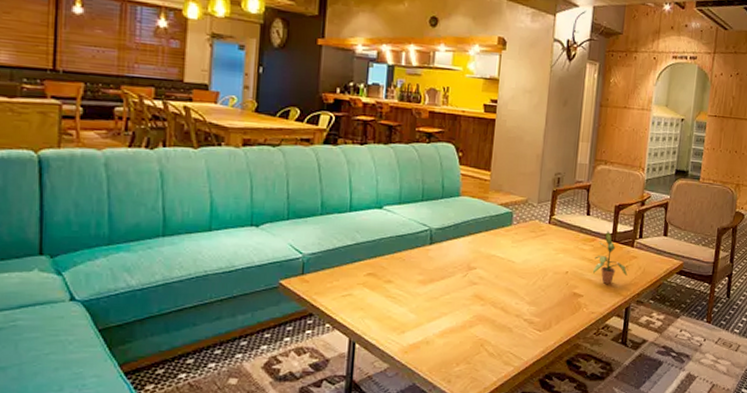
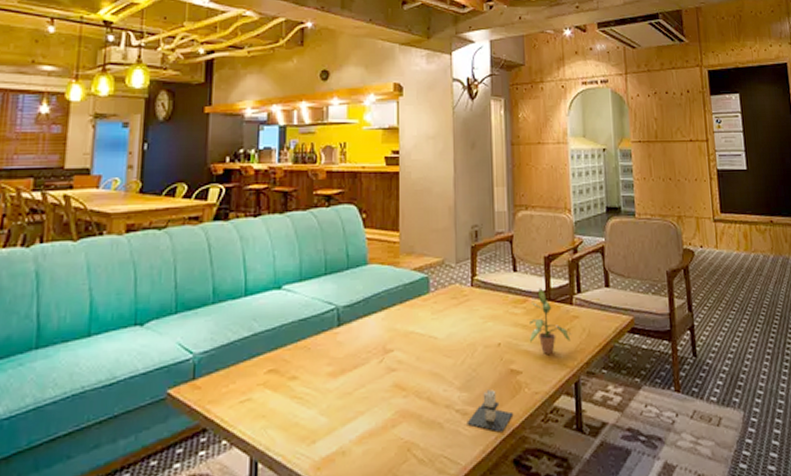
candle: none [532,306,572,339] -> present [467,389,514,432]

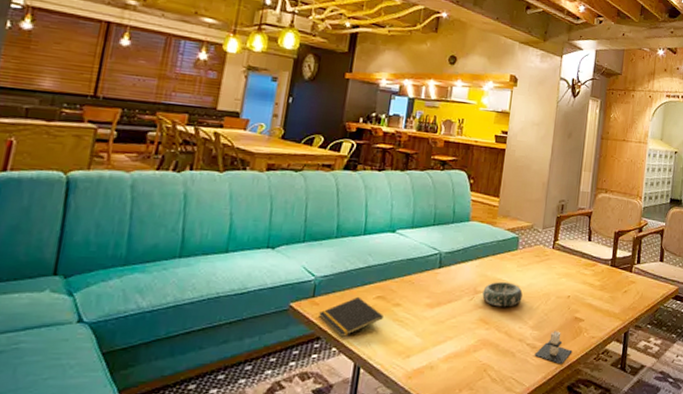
notepad: none [202,372,278,427] -> present [319,296,383,338]
decorative bowl: none [394,335,442,367] -> present [482,282,523,307]
potted plant: present [530,288,572,354] -> none [594,256,628,308]

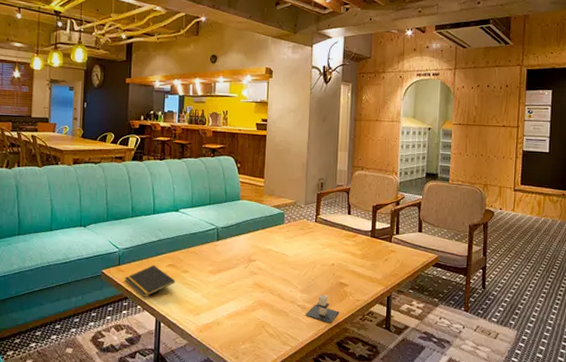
decorative bowl: present [482,282,523,307] -> none [256,252,291,274]

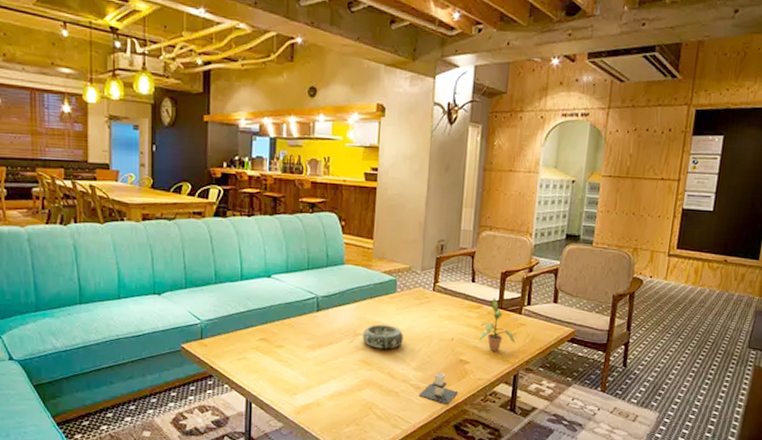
notepad: present [125,265,175,298] -> none [209,338,268,376]
decorative bowl: none [256,252,291,274] -> present [362,325,404,349]
potted plant: none [356,228,389,275] -> present [480,298,517,351]

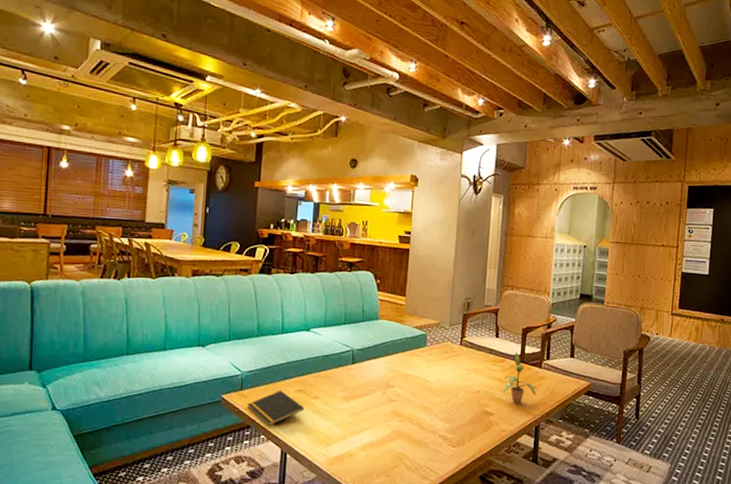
notepad: none [209,338,268,376] -> present [247,390,304,427]
decorative bowl: present [362,325,404,349] -> none [394,377,433,401]
candle: present [419,372,458,405] -> none [446,424,484,456]

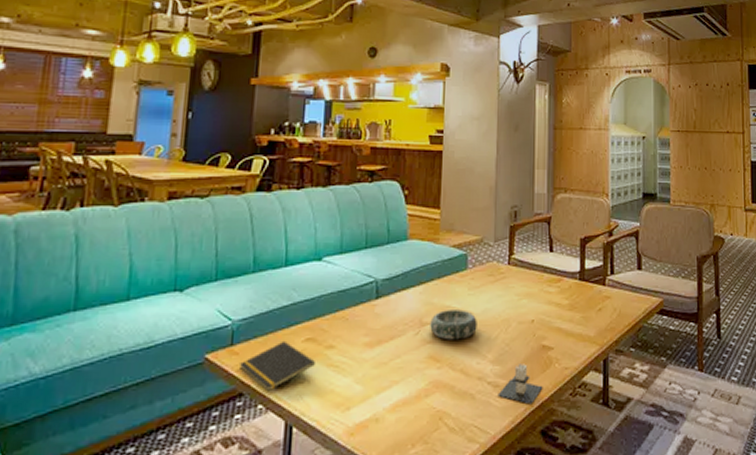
decorative bowl: none [394,377,433,401] -> present [430,309,477,340]
candle: none [446,424,484,456] -> present [498,364,543,405]
potted plant: present [503,352,538,403] -> none [563,268,603,332]

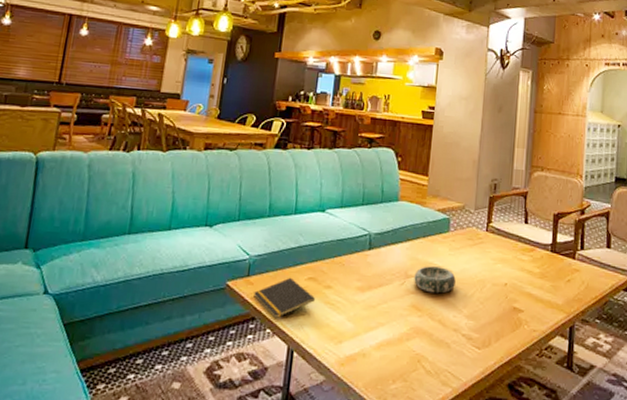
candle: present [498,364,543,405] -> none [470,321,512,359]

